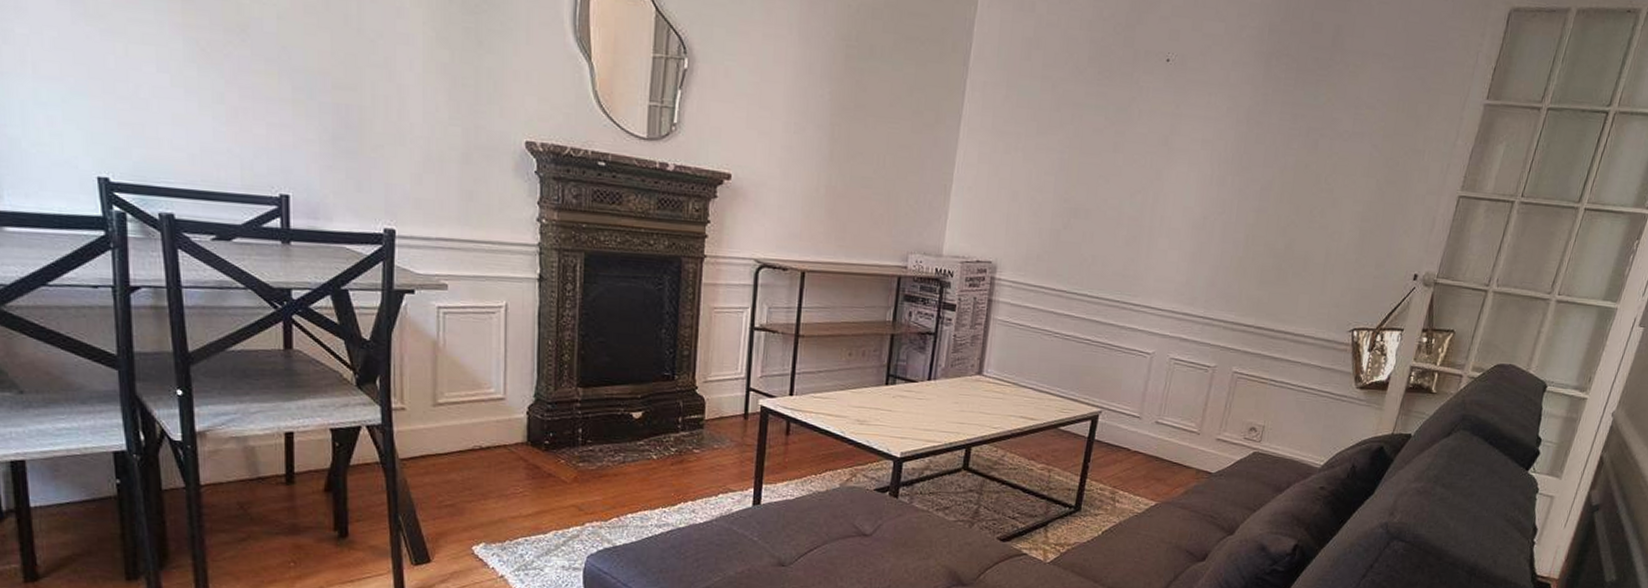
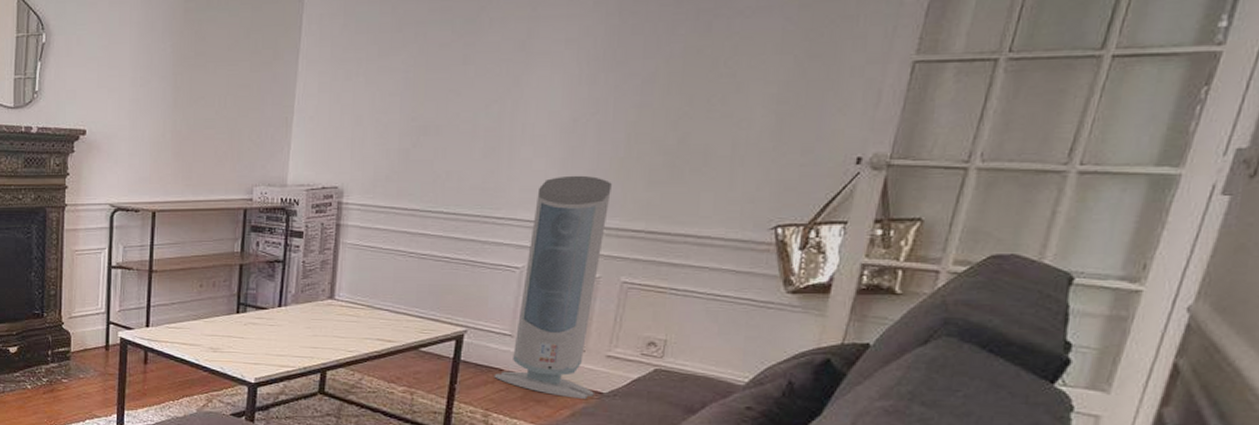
air purifier: none [1122,269,1231,478] -> present [494,175,612,399]

